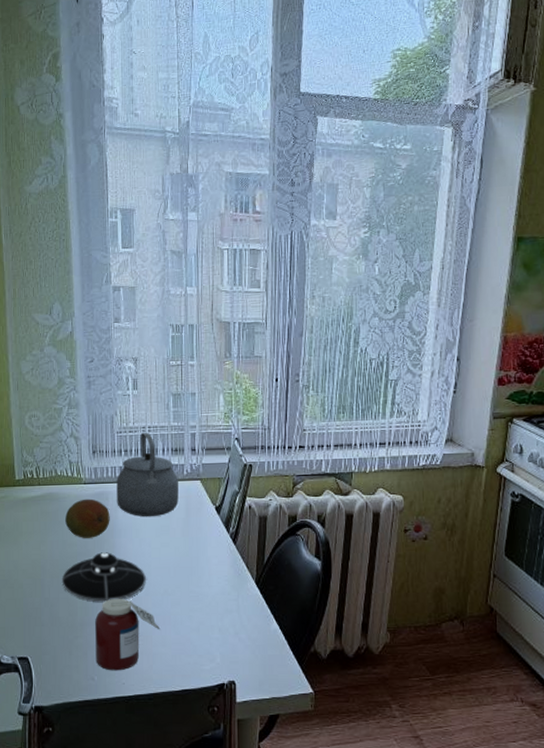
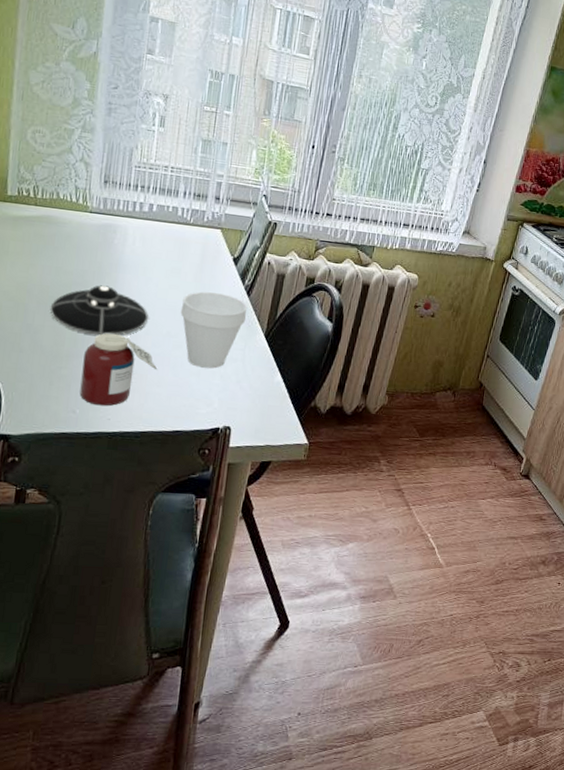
fruit: present [65,498,110,538] -> none [62,228,116,270]
tea kettle: present [116,432,179,517] -> none [125,171,197,258]
cup: none [174,545,236,624] -> present [180,291,248,369]

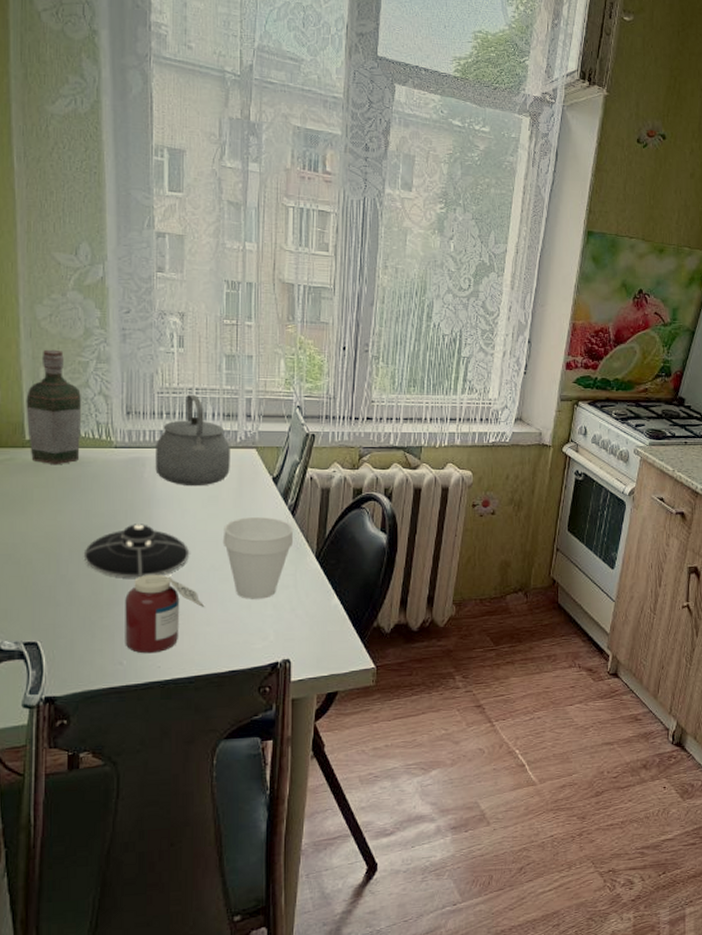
bottle: none [10,113,64,222] -> present [26,349,81,465]
tea kettle: none [125,171,197,258] -> present [155,394,230,487]

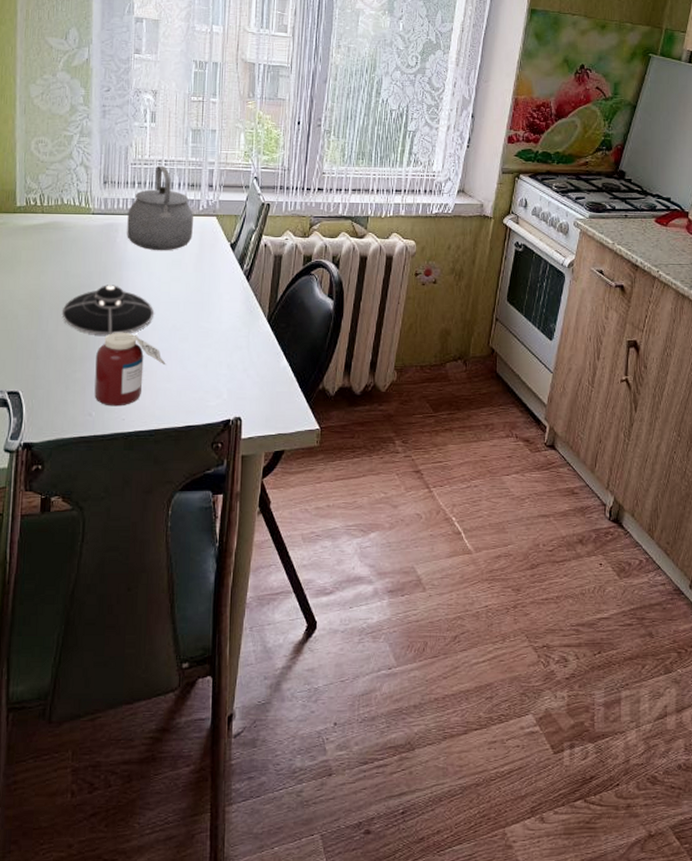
bottle: present [26,349,81,465] -> none [18,124,65,230]
cup: present [222,517,294,600] -> none [184,281,248,360]

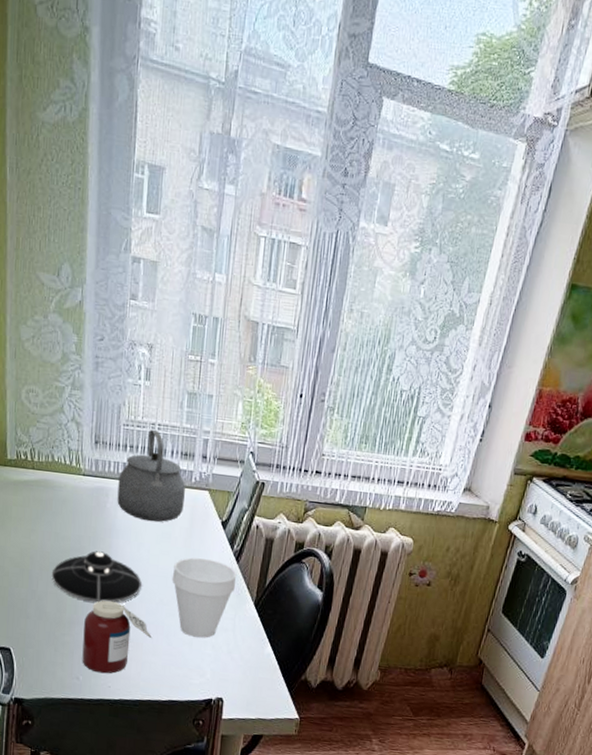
cup: none [184,281,248,360] -> present [172,557,237,639]

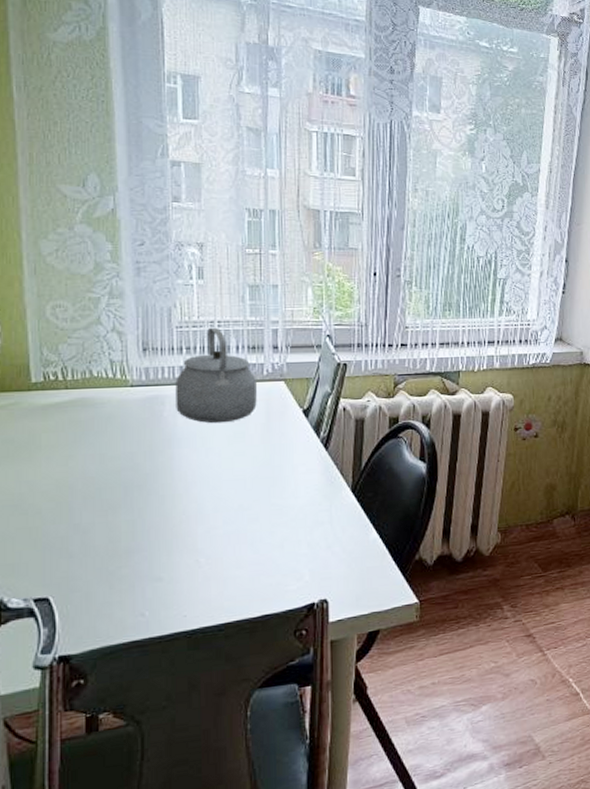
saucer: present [51,551,142,603] -> none [98,465,214,524]
jar: present [82,600,152,674] -> none [146,515,234,603]
cup: present [172,557,237,639] -> none [251,452,328,540]

